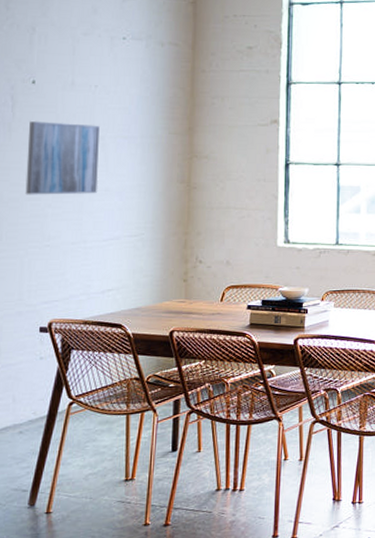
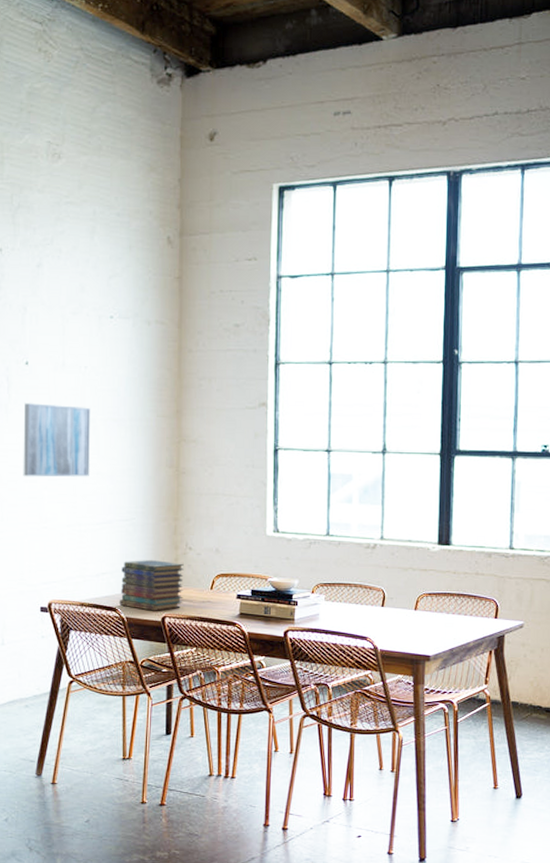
book stack: none [126,275,194,326] -> present [120,560,184,611]

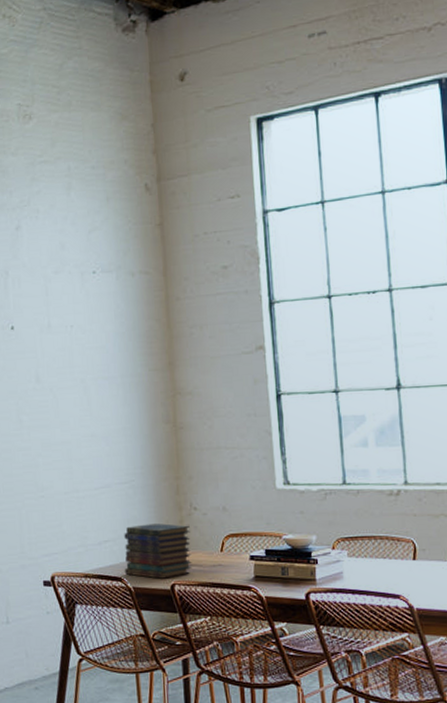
wall art: present [23,402,90,477] -> none [13,367,84,445]

